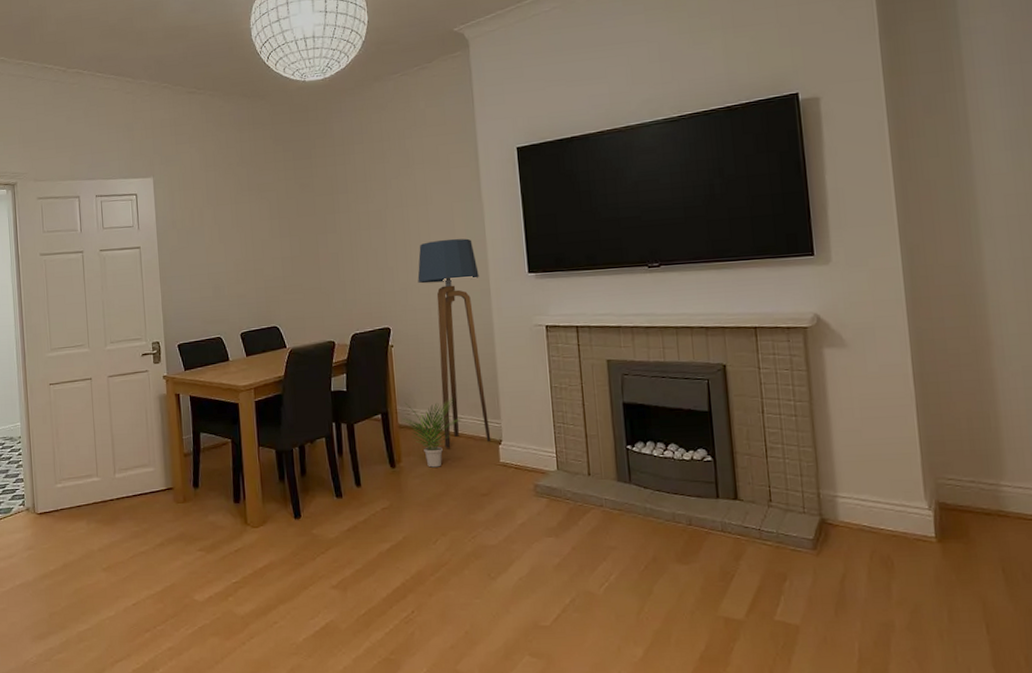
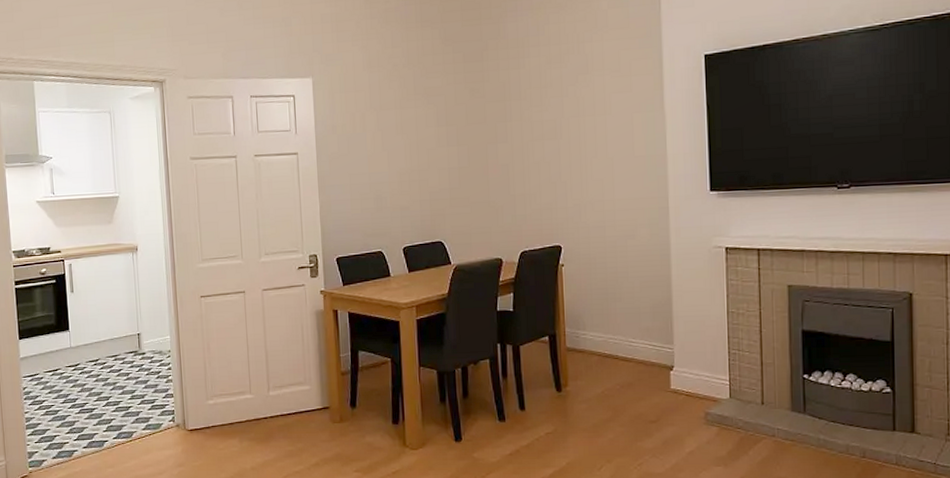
potted plant: present [403,397,462,468] -> none [571,320,633,393]
floor lamp: present [417,238,491,448] -> none [592,152,663,373]

